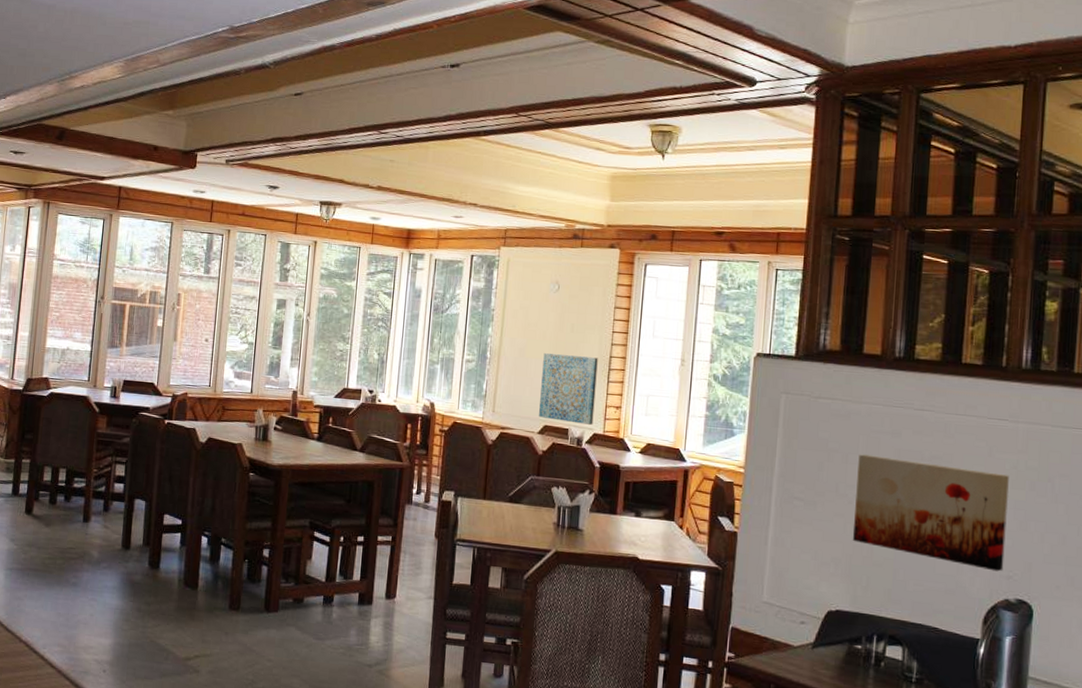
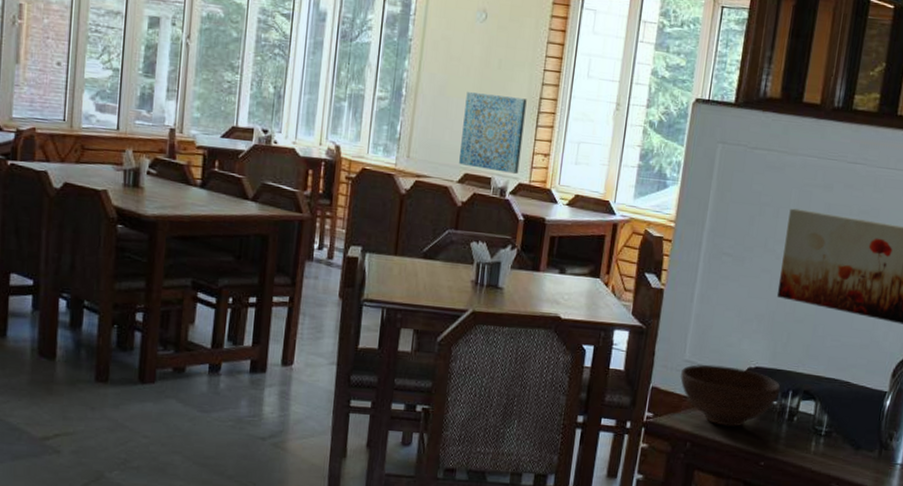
bowl: none [759,606,864,671] -> present [679,364,781,427]

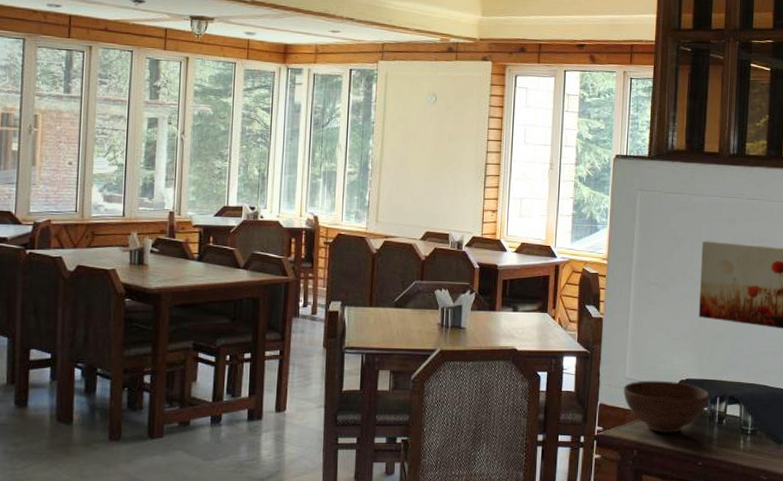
wall art: present [459,92,527,174] -> none [421,163,475,229]

